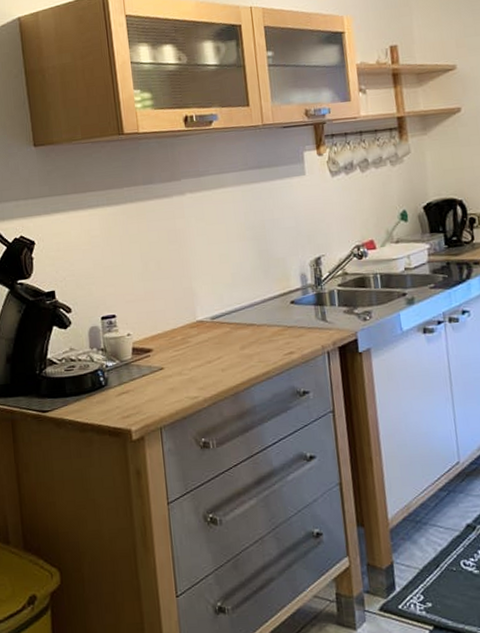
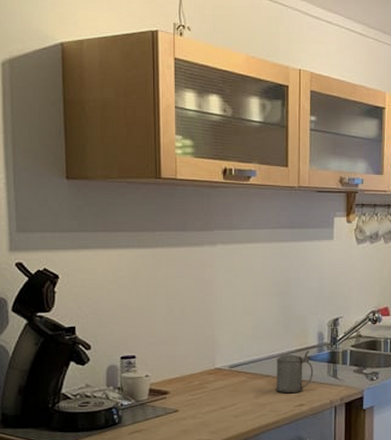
beer stein: none [259,294,301,342] -> present [276,351,314,394]

